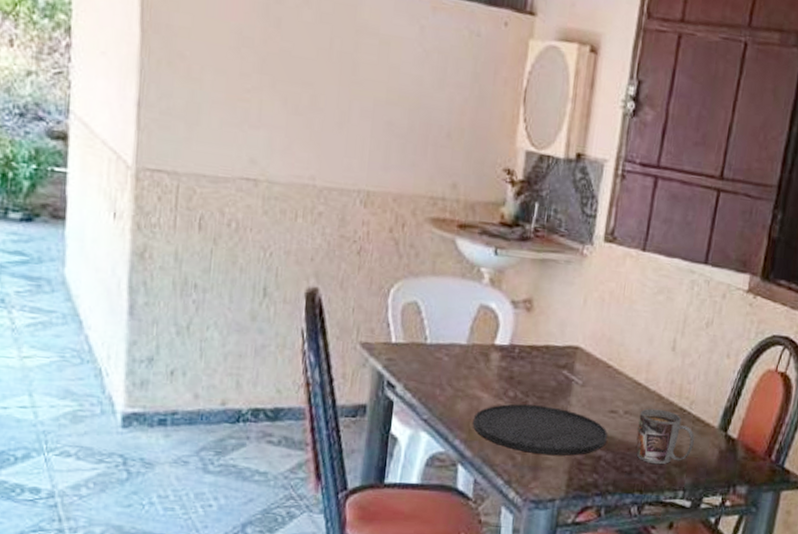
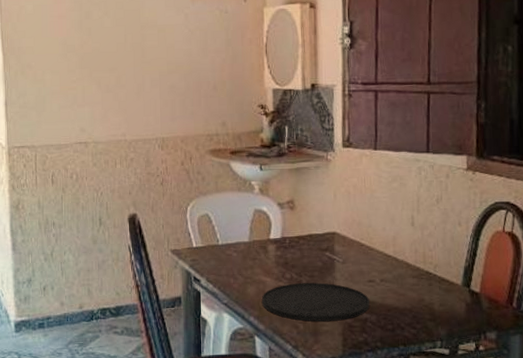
mug: present [636,408,695,465] -> none [393,275,443,321]

